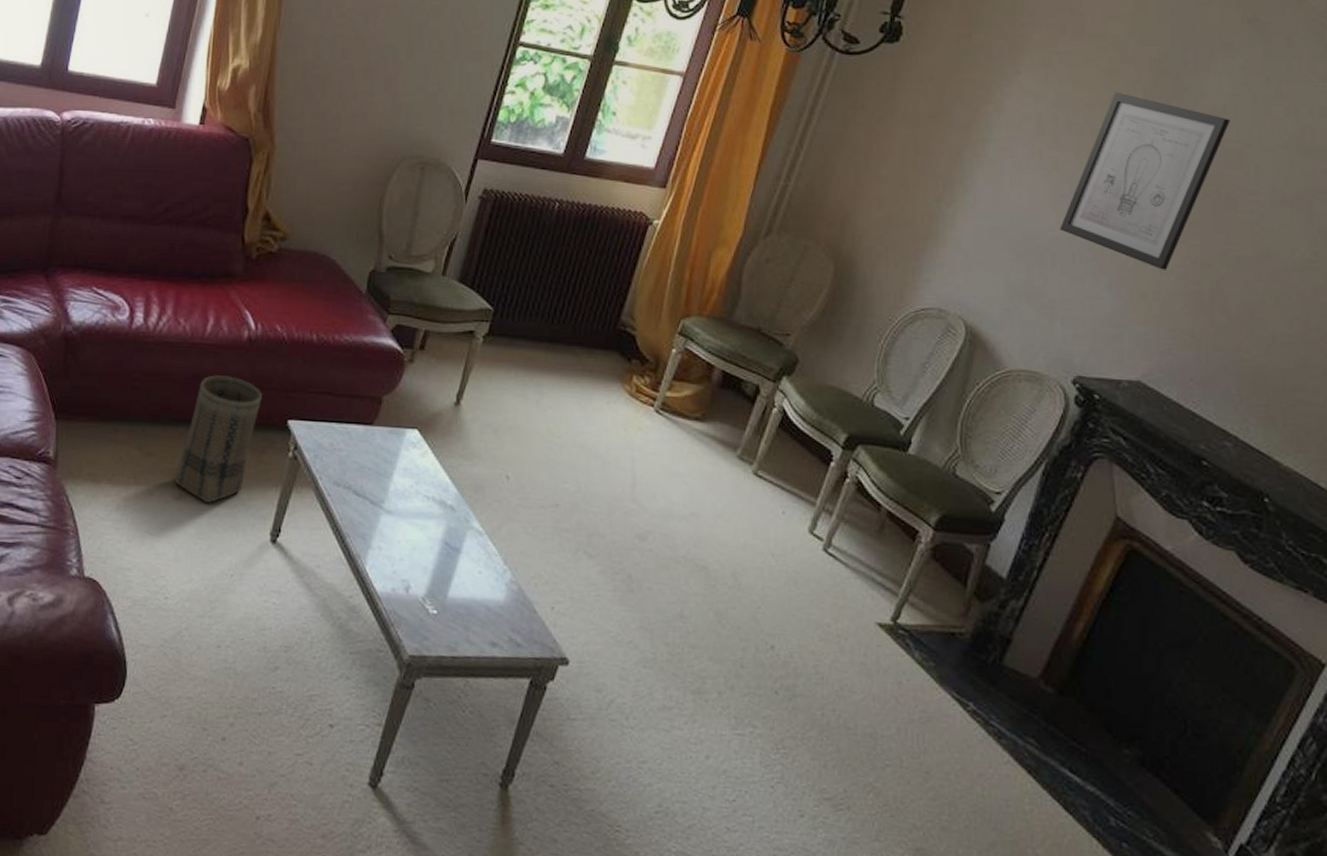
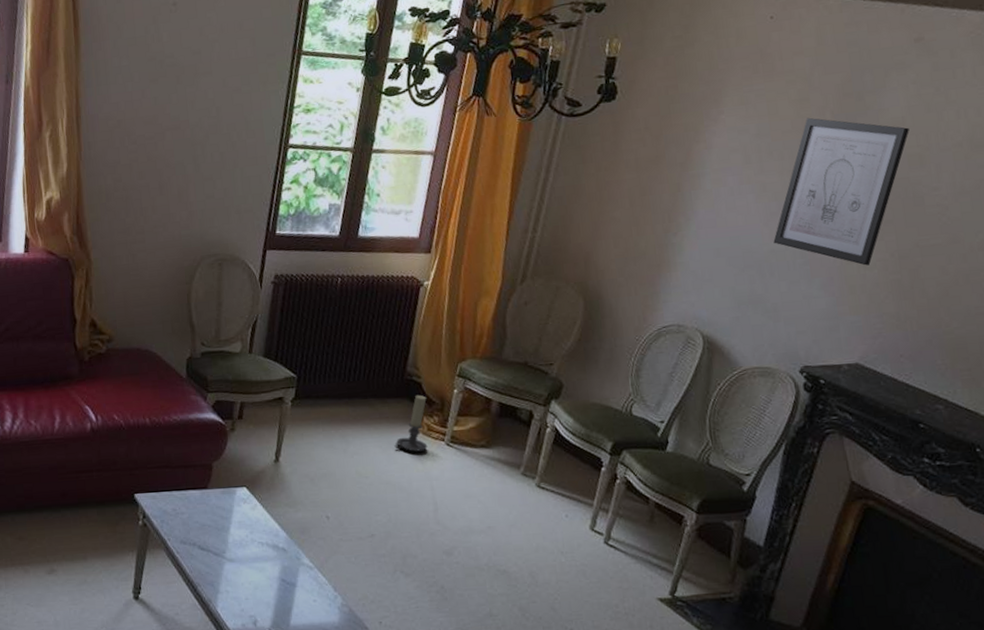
basket: present [174,375,262,504] -> none [44,463,110,574]
candle holder: none [595,349,639,415] -> present [394,394,428,452]

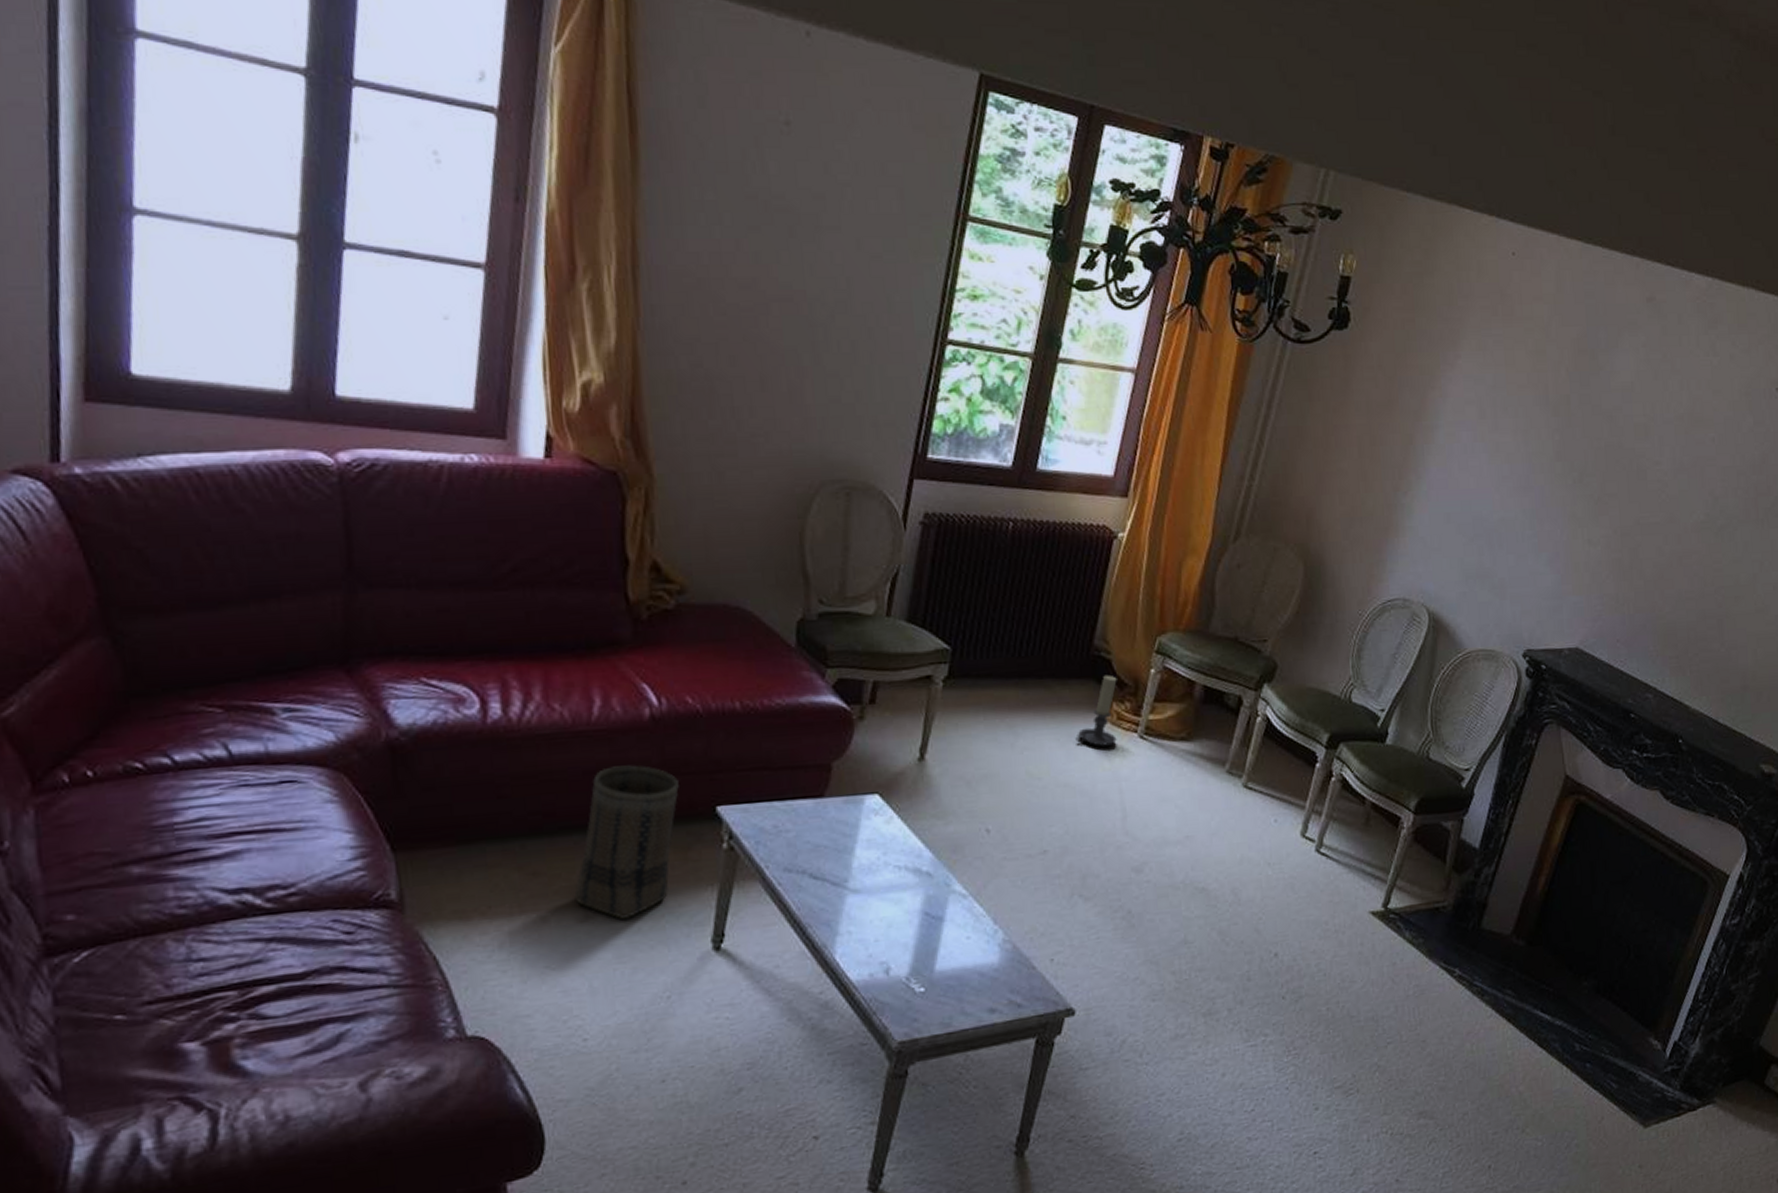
basket: none [44,463,110,574] -> present [574,765,679,920]
wall art: present [773,117,910,266] -> none [1504,372,1637,542]

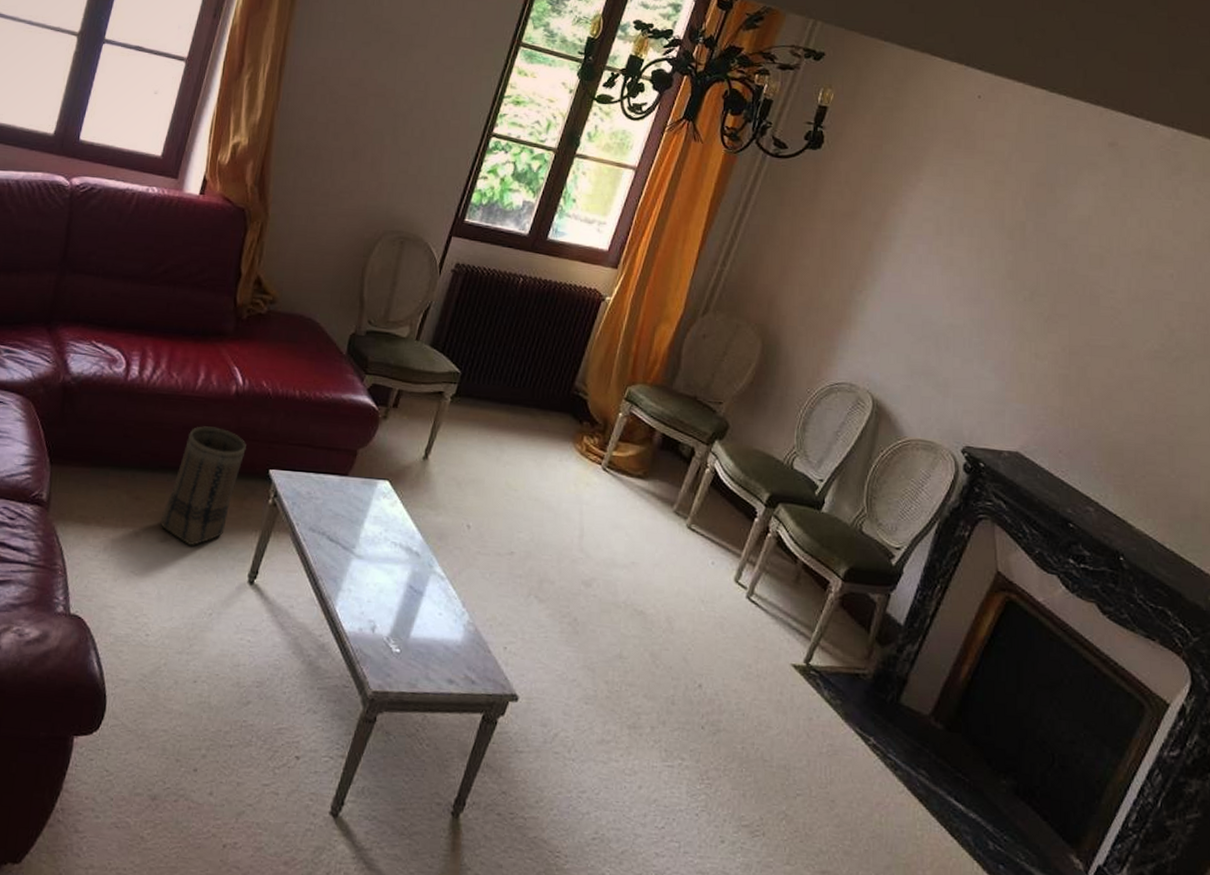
candle holder: present [1075,674,1117,747] -> none [549,412,590,472]

